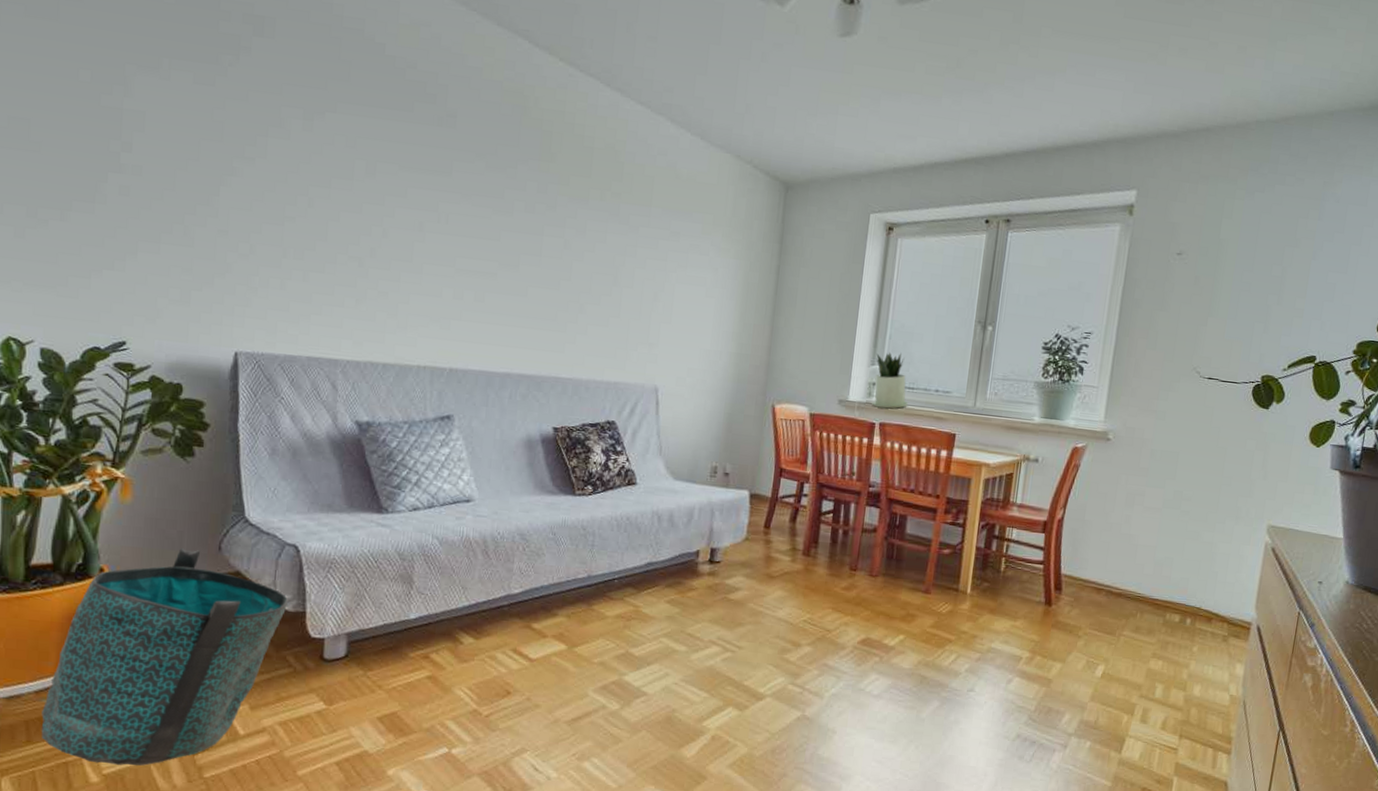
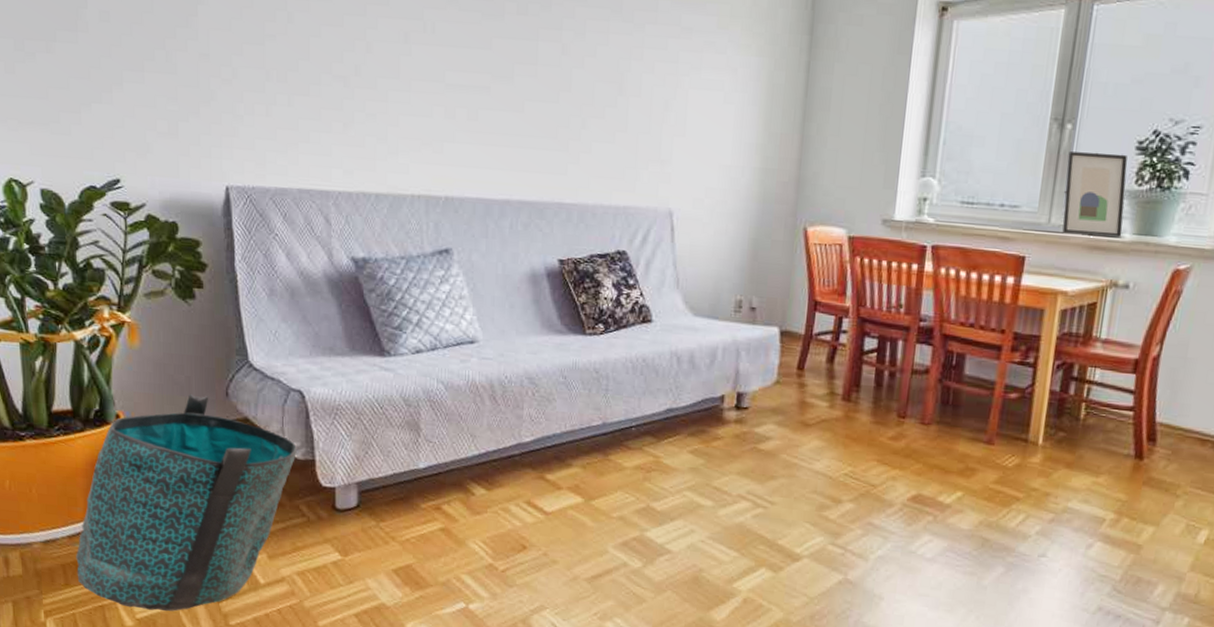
planter: present [872,352,909,409] -> none [922,160,968,229]
picture frame: none [985,349,1036,420] -> present [1062,152,1128,238]

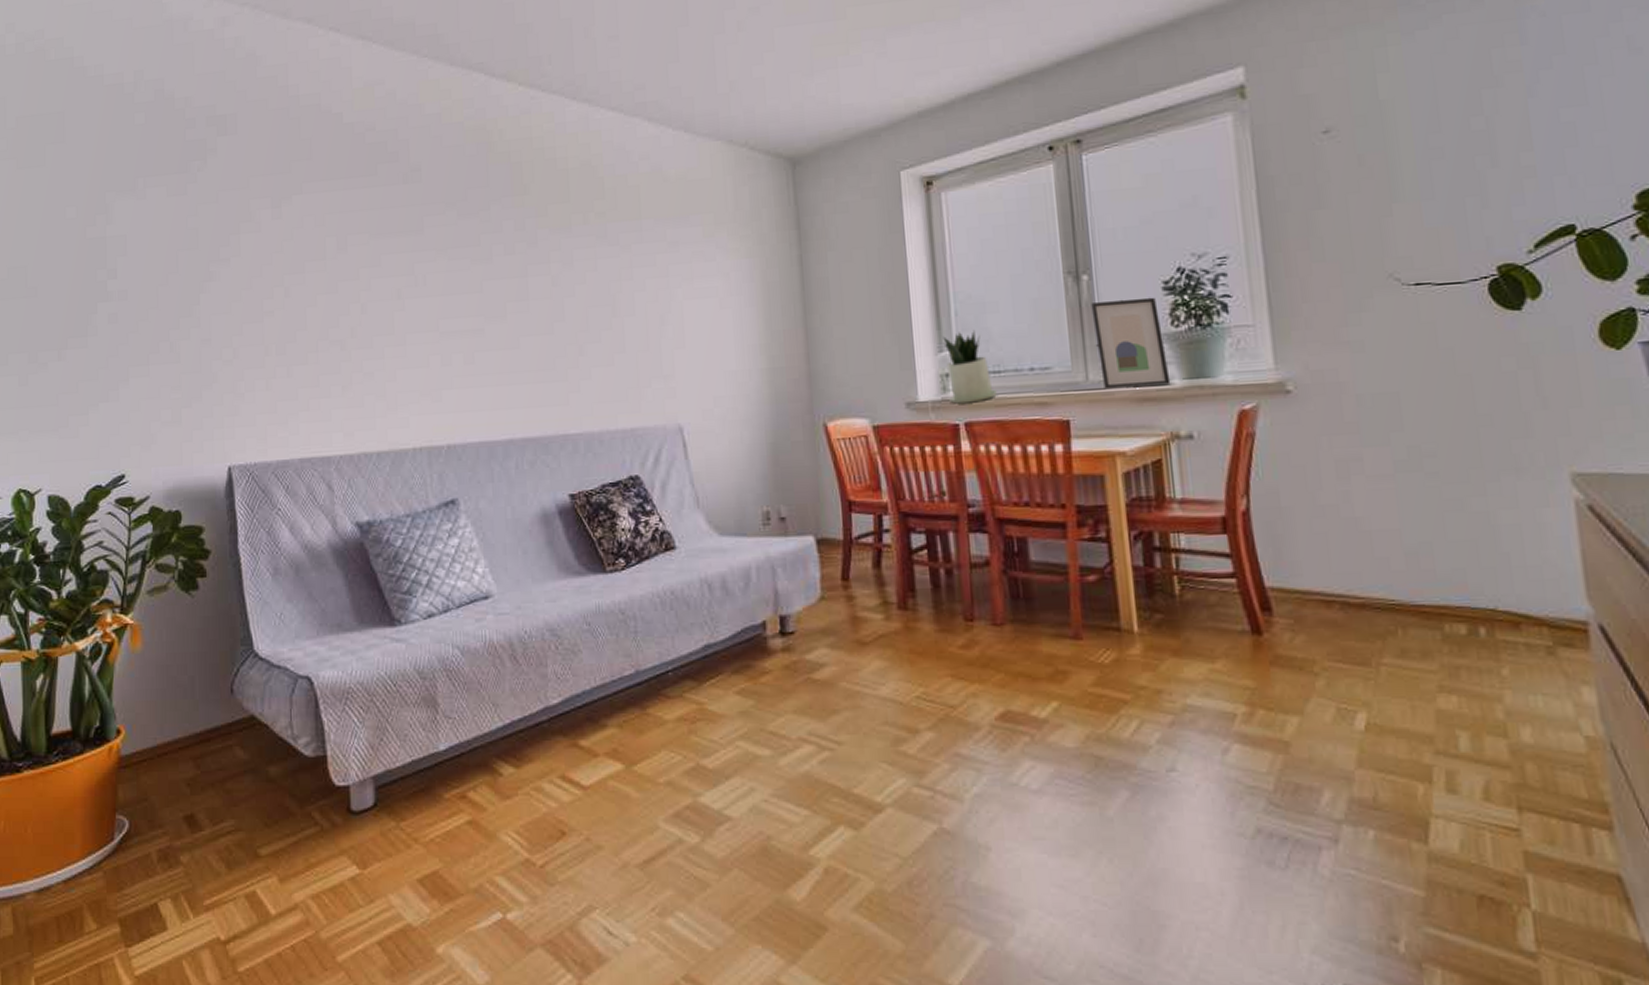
storage basket: present [76,393,297,612] -> none [71,695,307,963]
planter: none [922,160,968,229] -> present [943,329,998,404]

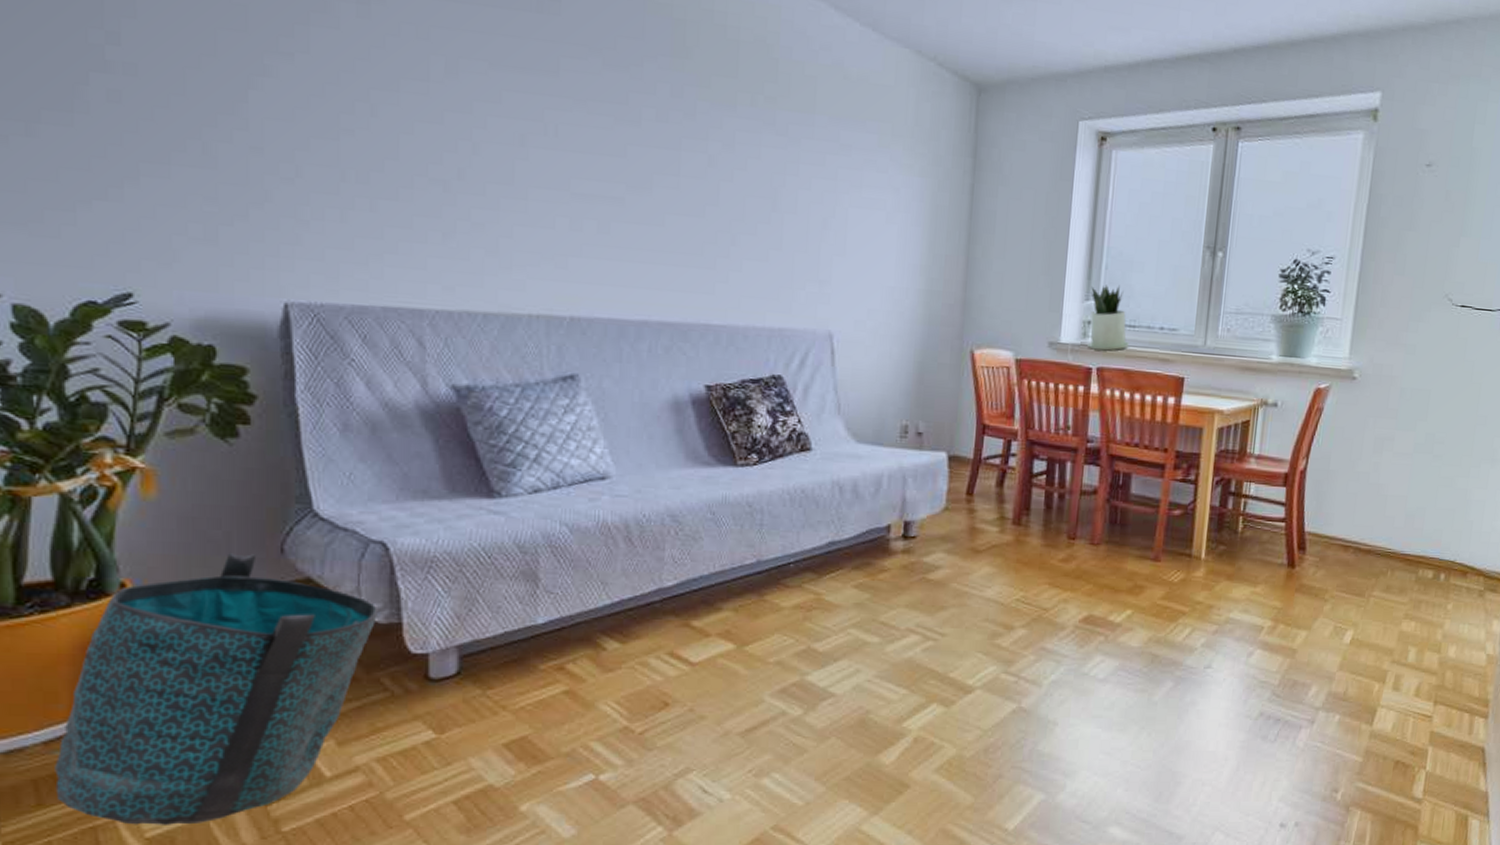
storage basket: none [71,695,307,963] -> present [55,552,377,825]
picture frame: present [1091,297,1171,390] -> none [1217,278,1273,359]

